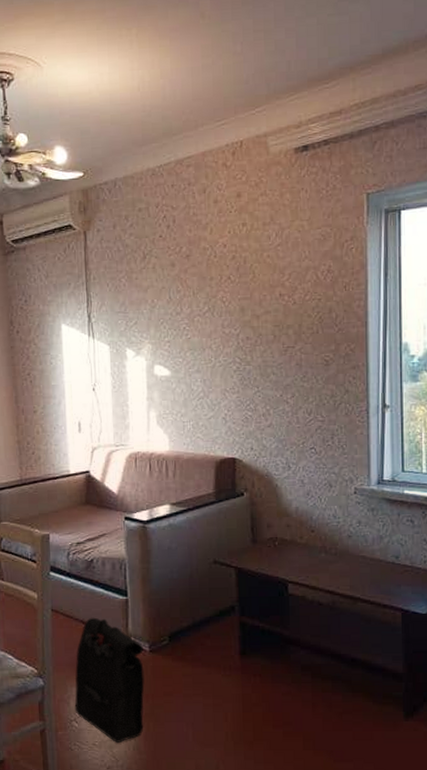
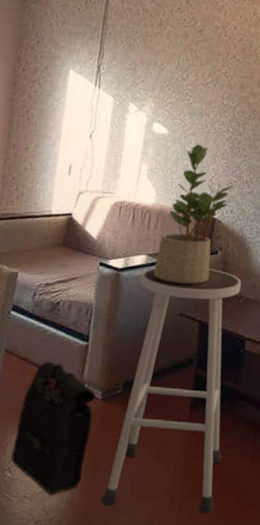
stool: none [165,512,281,760] -> present [100,268,242,514]
potted plant: none [180,381,250,530] -> present [153,144,234,284]

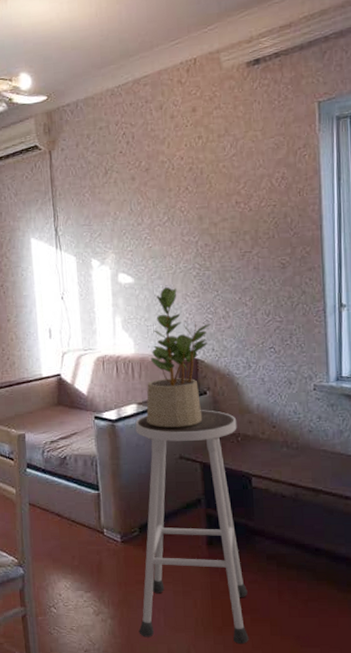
backpack: present [10,361,96,496] -> none [52,510,118,628]

